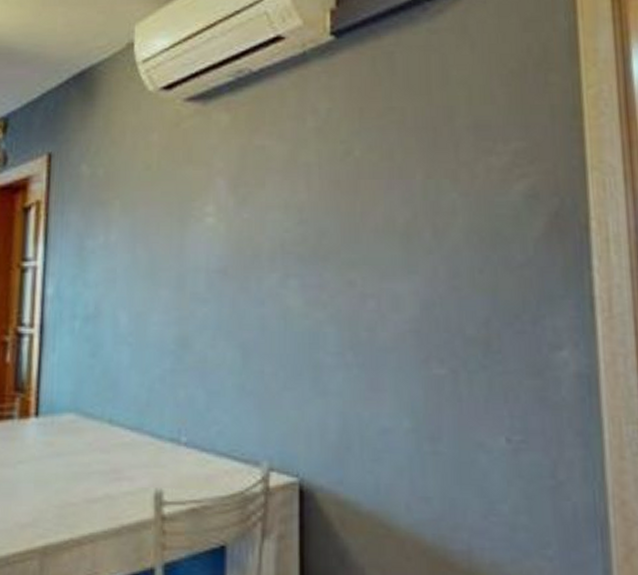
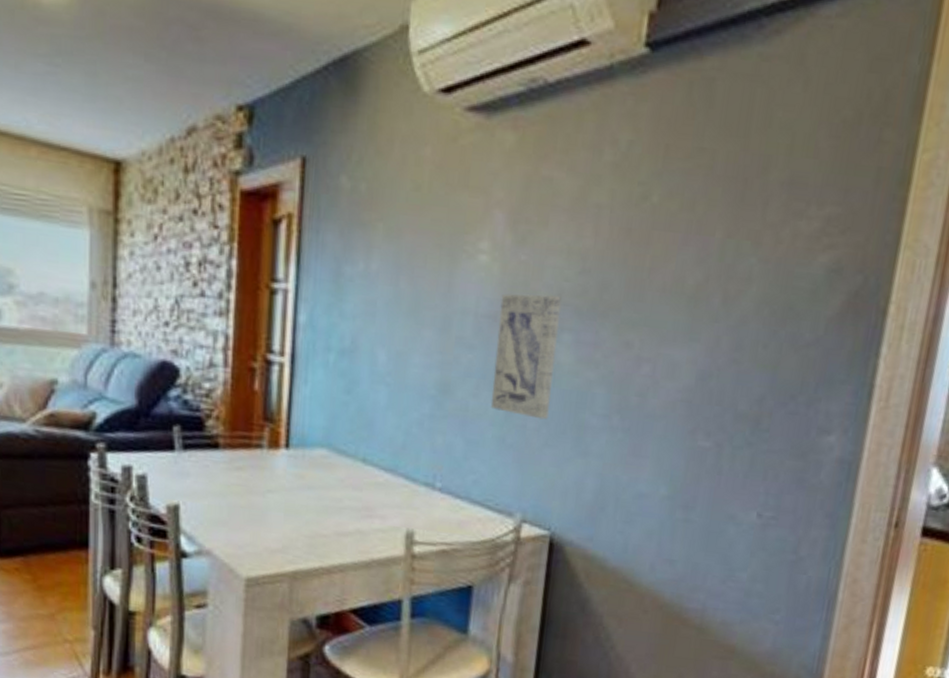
wall art: none [228,246,285,363] -> present [490,293,562,420]

